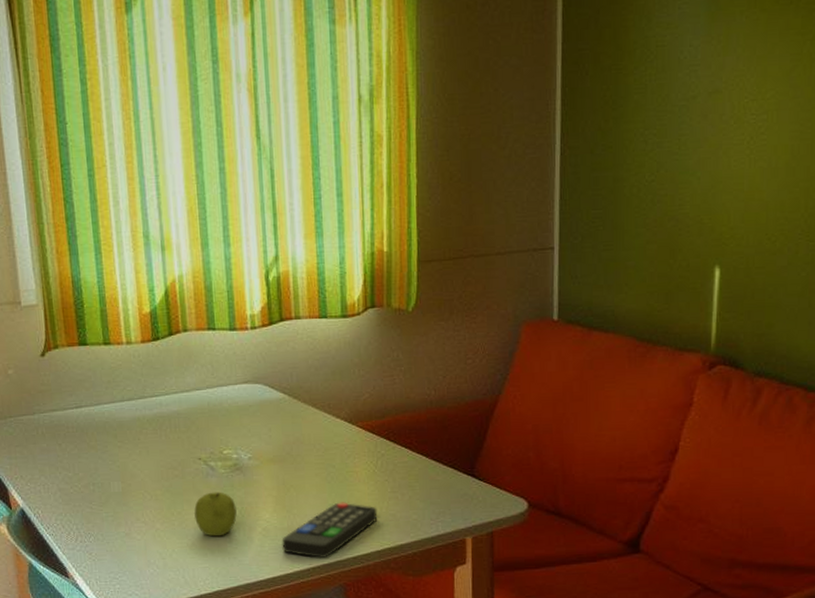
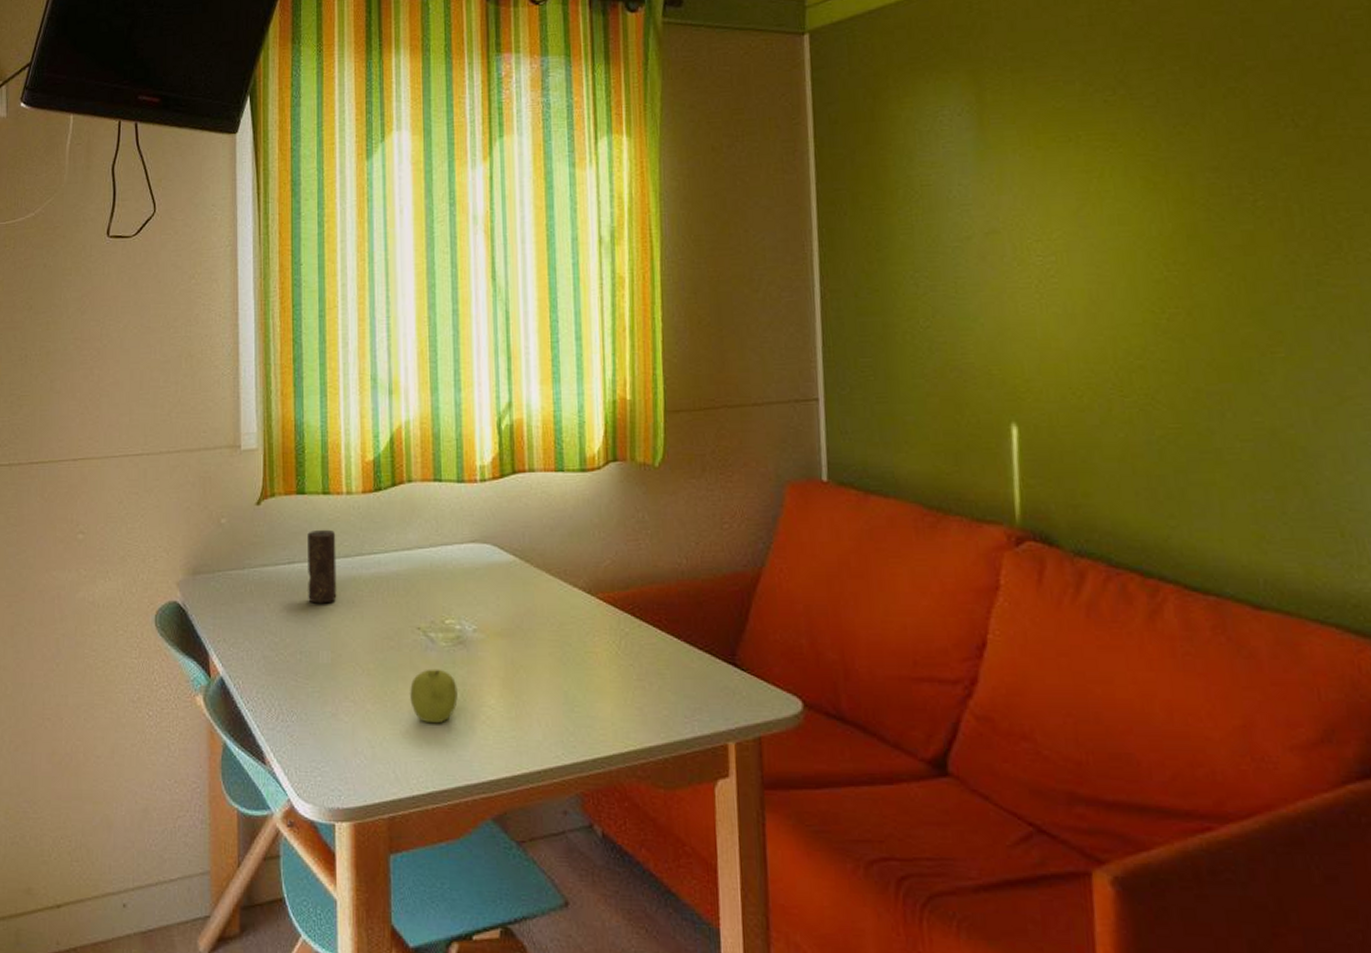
candle: none [92,376,124,442] -> present [307,529,337,604]
remote control: present [282,502,378,559] -> none [508,689,621,759]

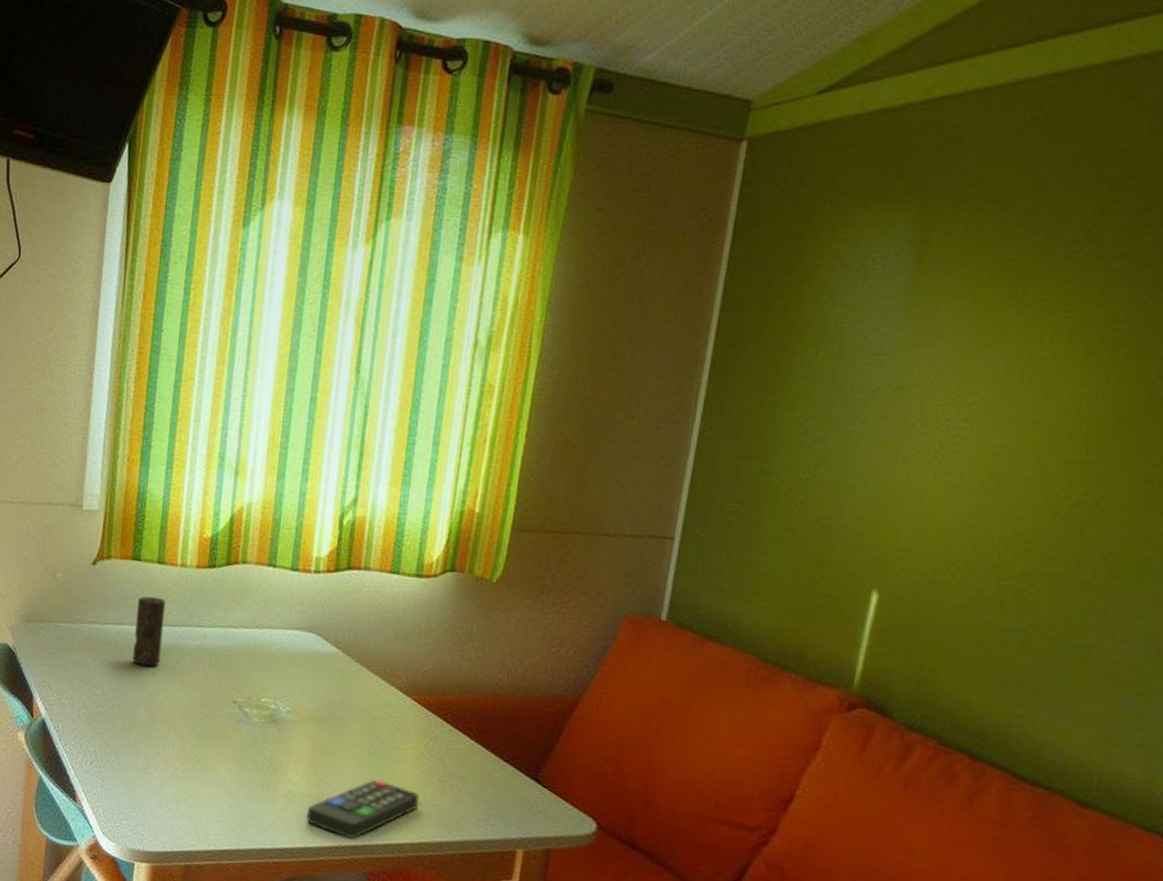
fruit: present [410,669,458,724] -> none [218,740,265,791]
remote control: none [508,689,621,759] -> present [306,779,420,838]

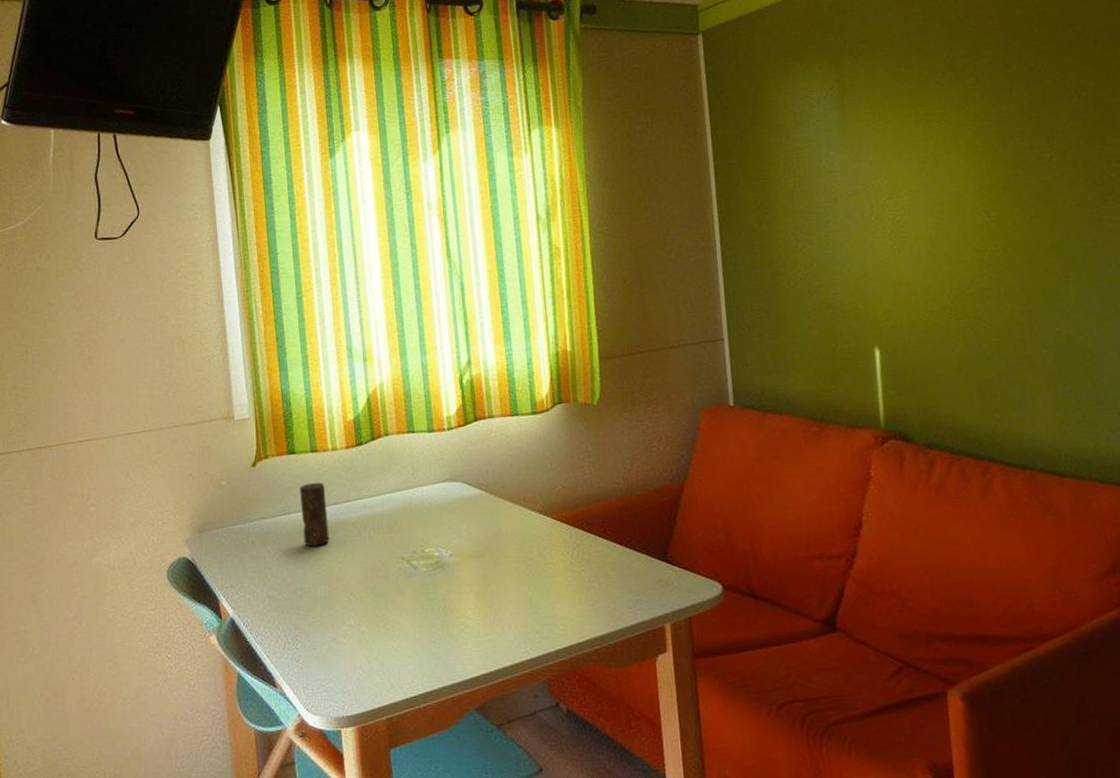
remote control: present [306,779,420,838] -> none [484,594,577,654]

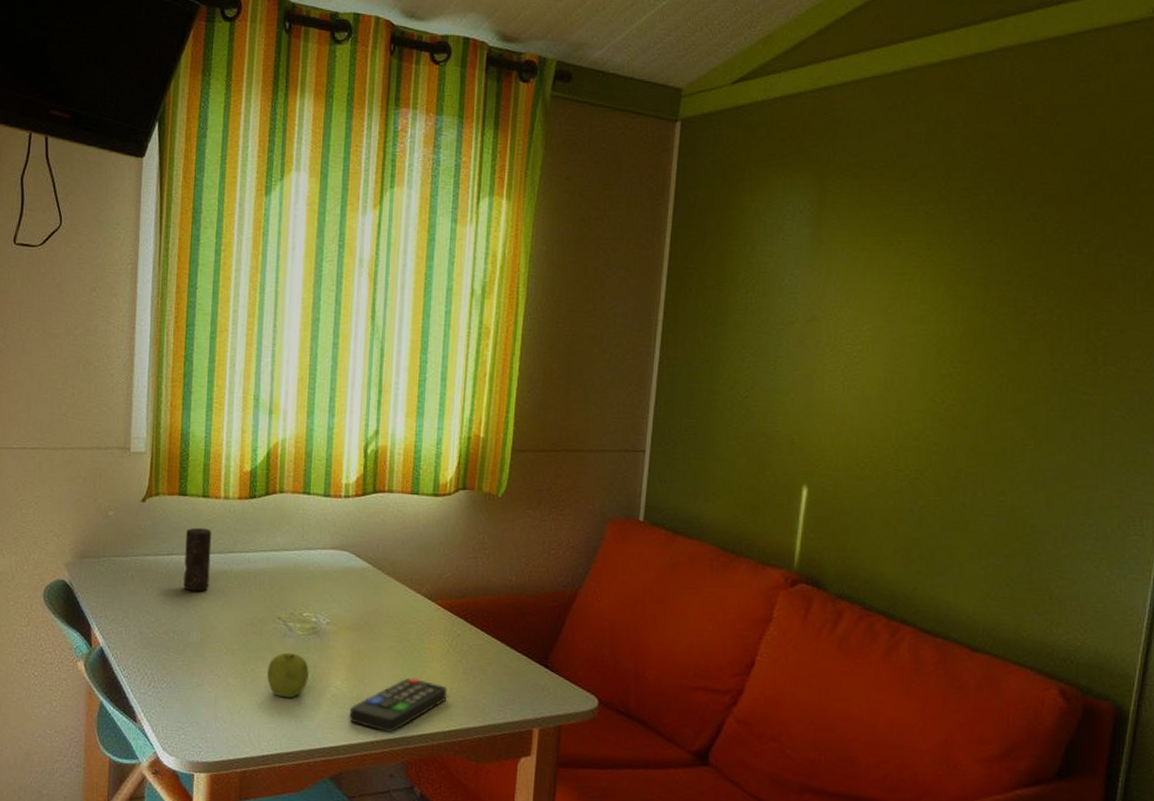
fruit: none [398,590,440,637] -> present [267,652,309,698]
remote control: none [484,594,577,654] -> present [349,677,448,733]

